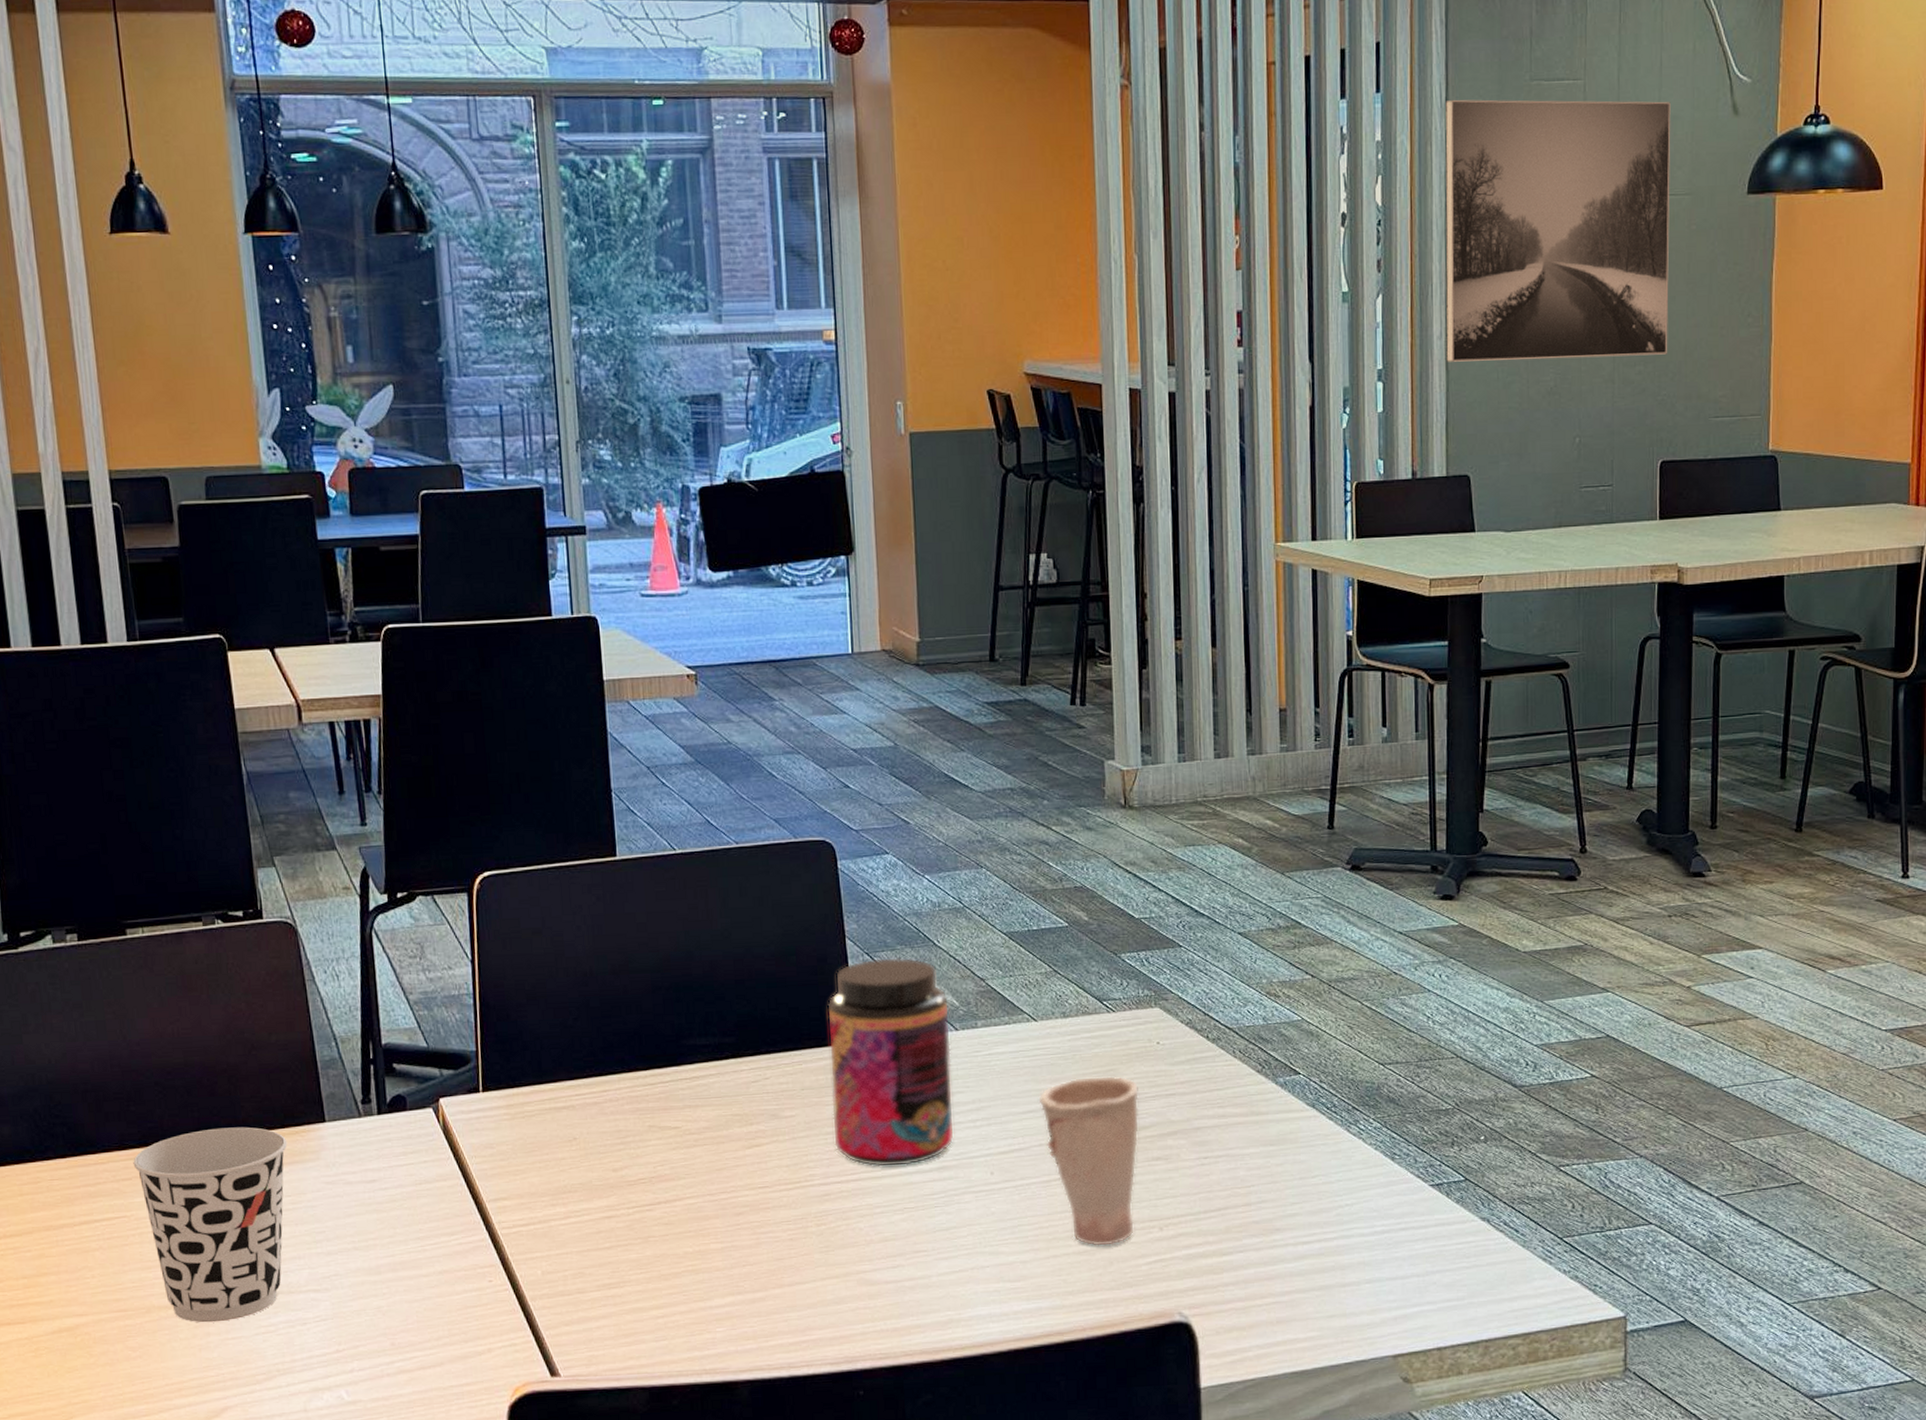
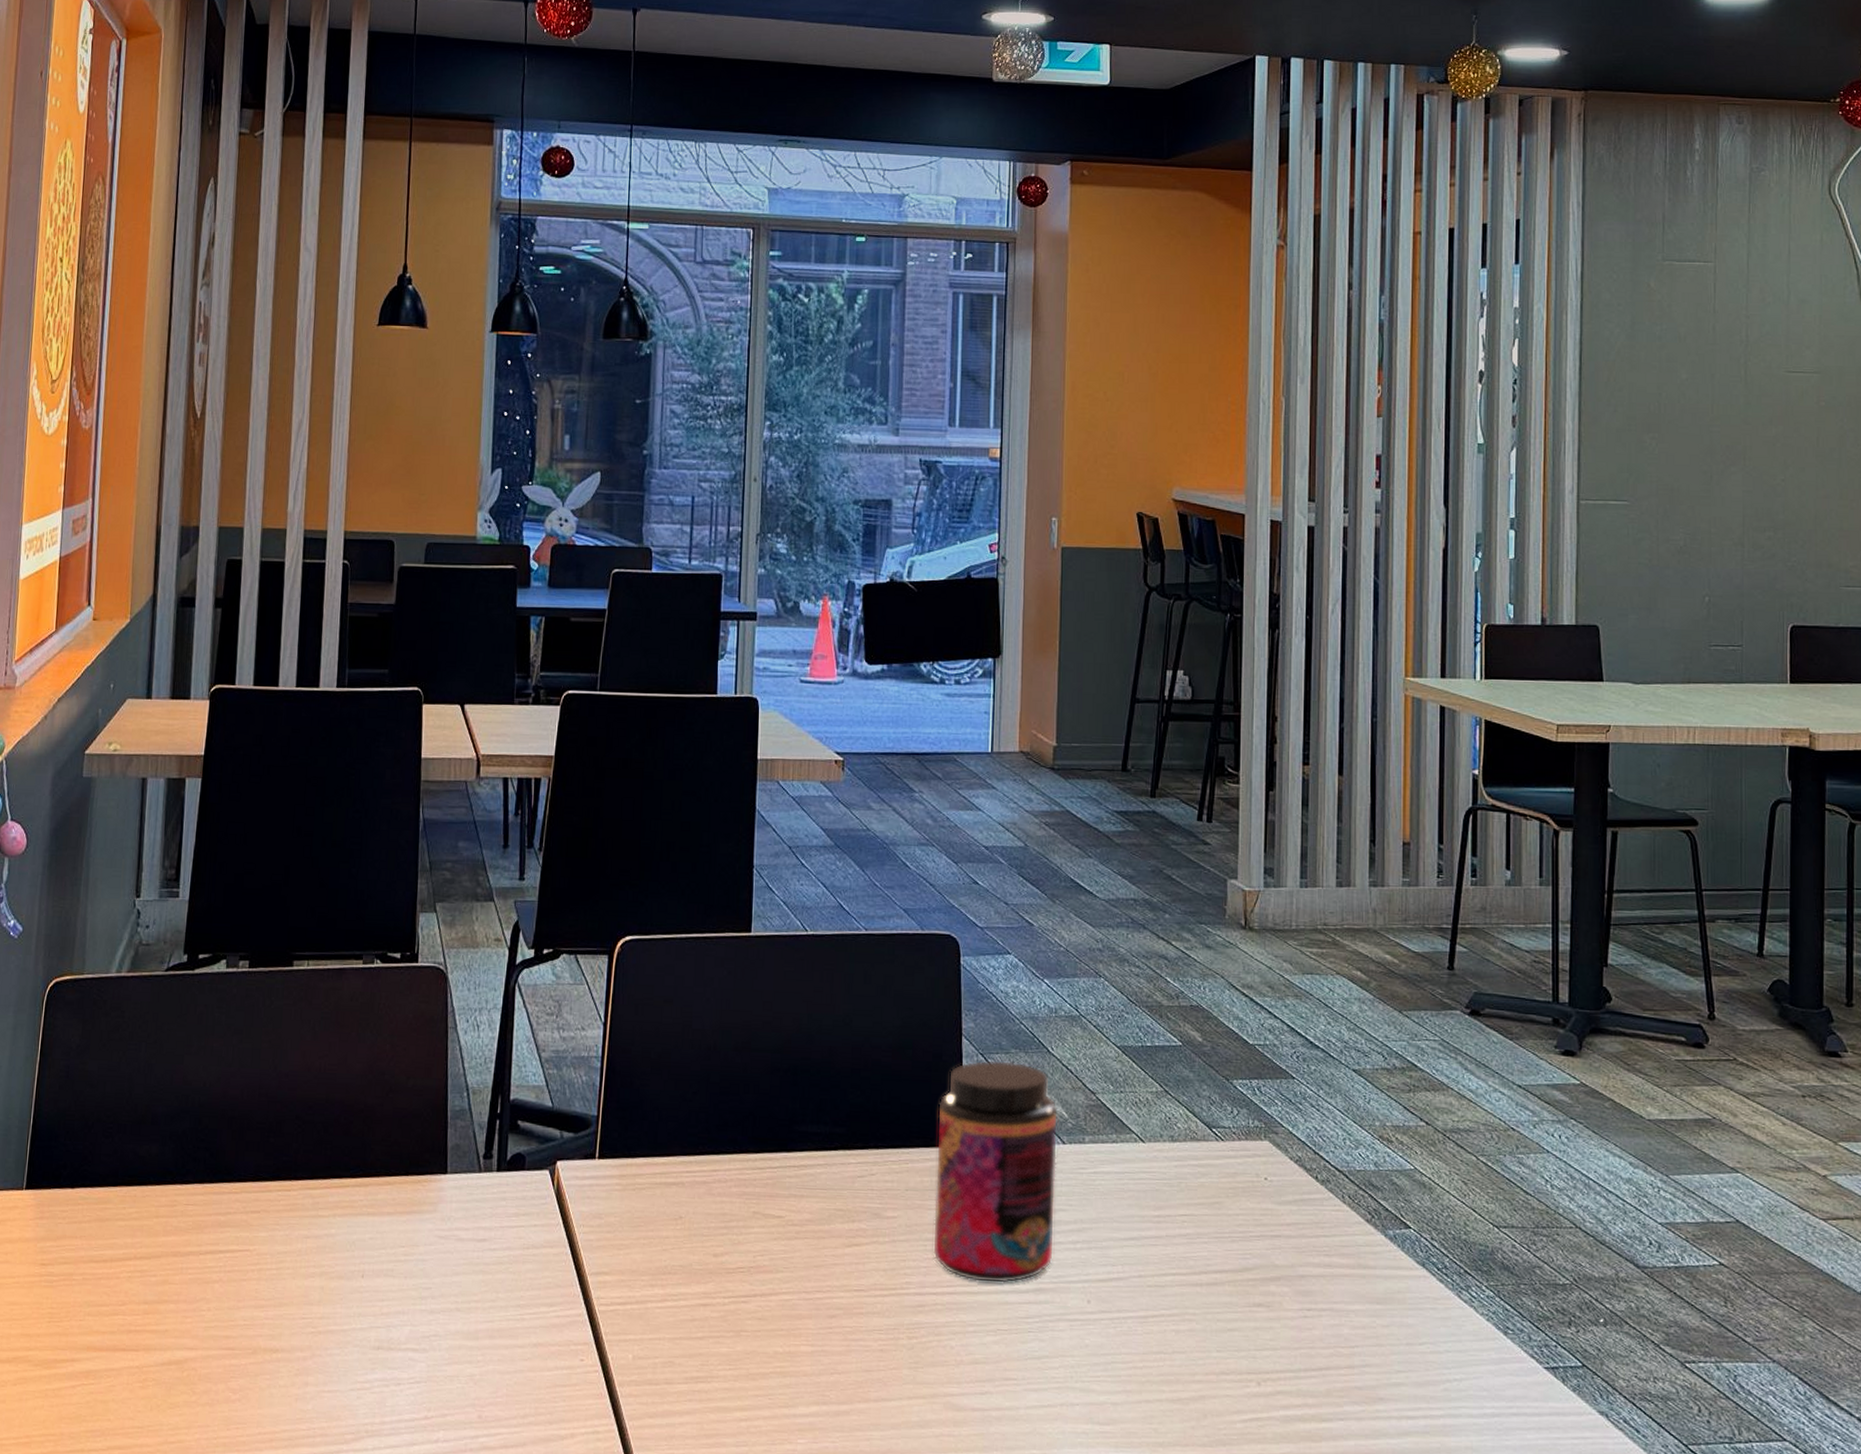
cup: present [133,1127,288,1323] -> none [264,1168,409,1373]
cup: present [1038,1075,1140,1246] -> none [1141,1207,1244,1396]
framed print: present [1445,99,1671,362] -> none [1577,273,1799,522]

